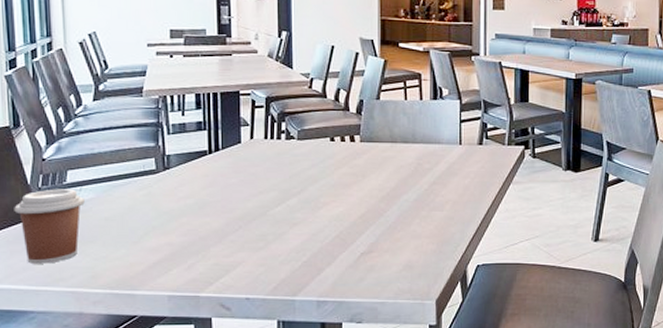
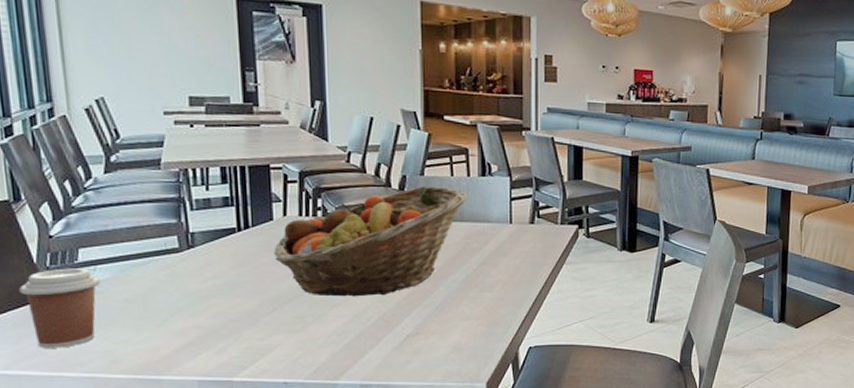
fruit basket: none [241,109,420,216] -> present [273,185,468,297]

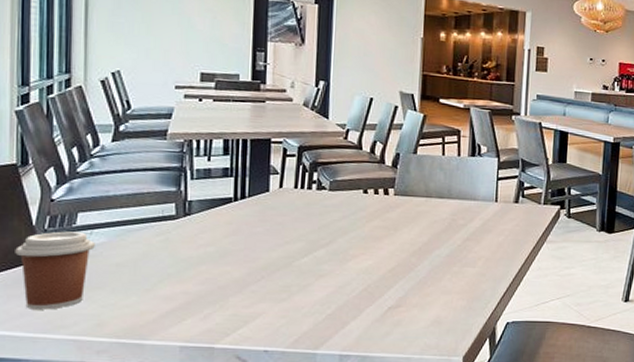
fruit basket: present [273,185,468,297] -> none [267,163,457,268]

